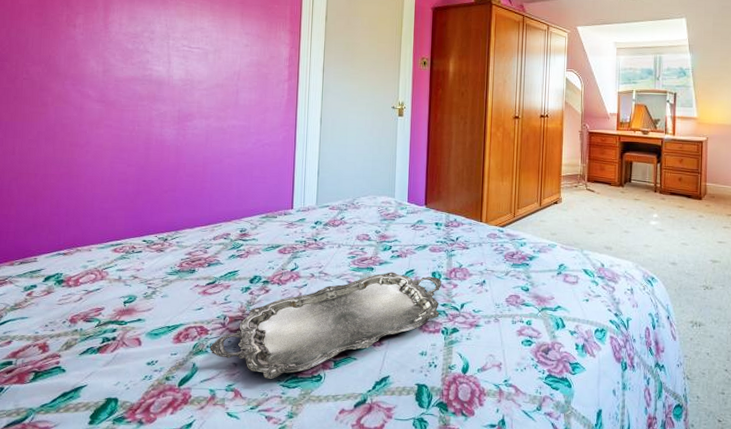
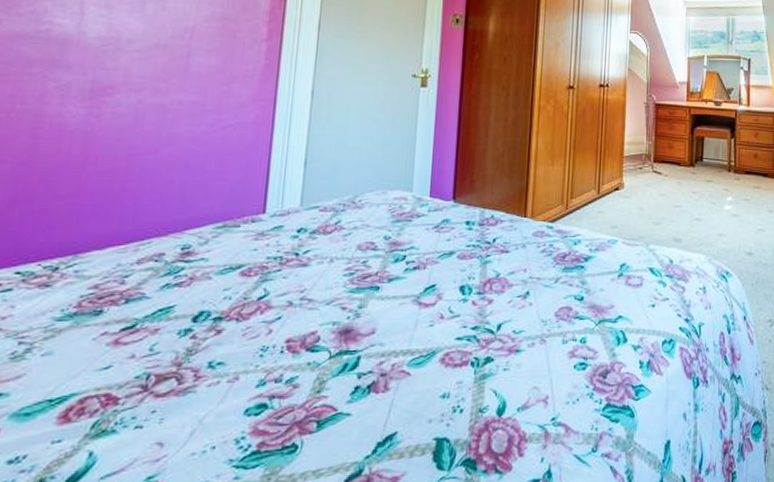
serving tray: present [210,272,442,379] -> none [119,290,473,460]

